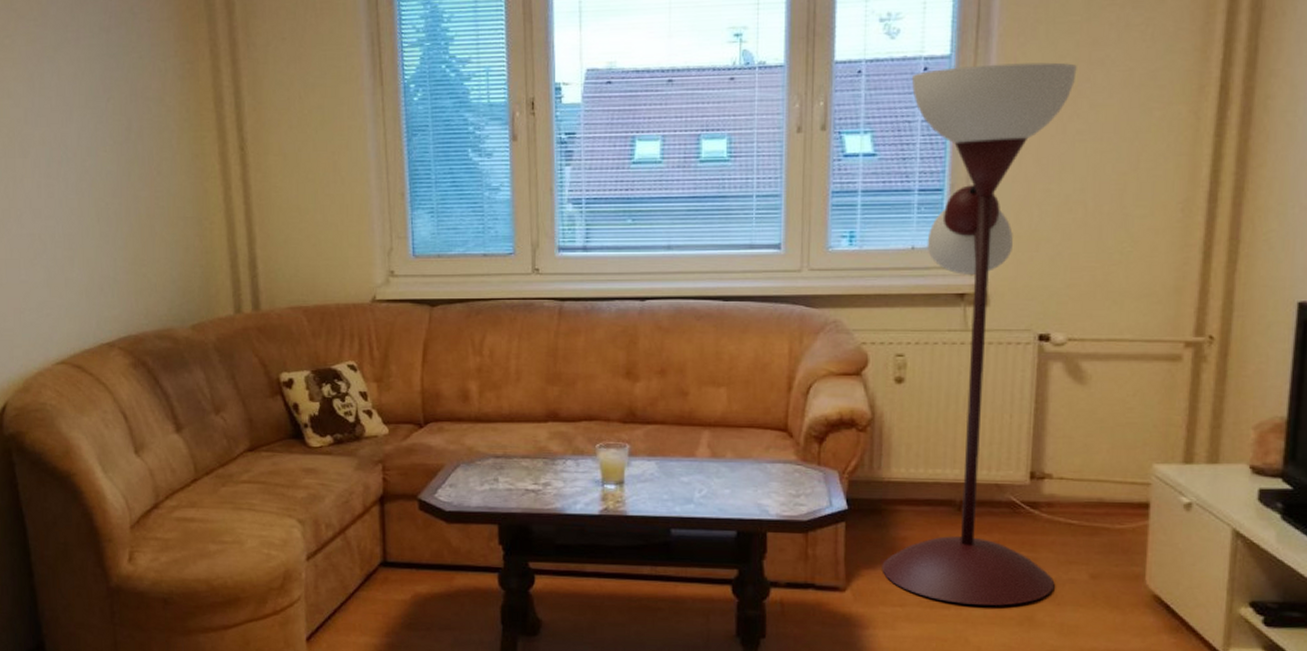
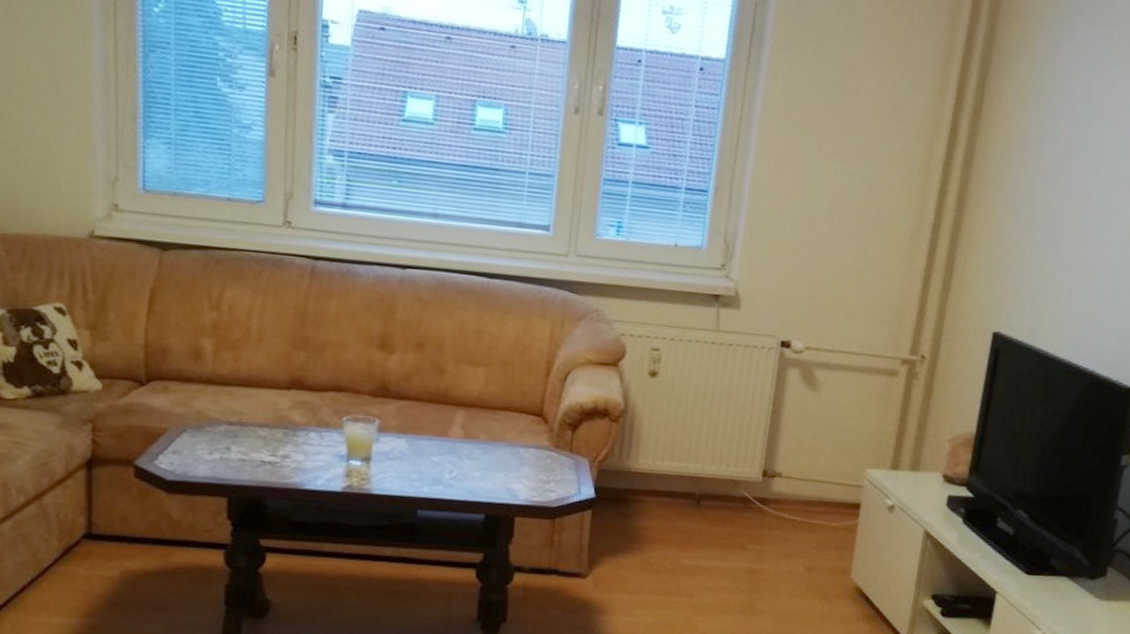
floor lamp: present [881,62,1077,606] -> none [622,71,835,595]

